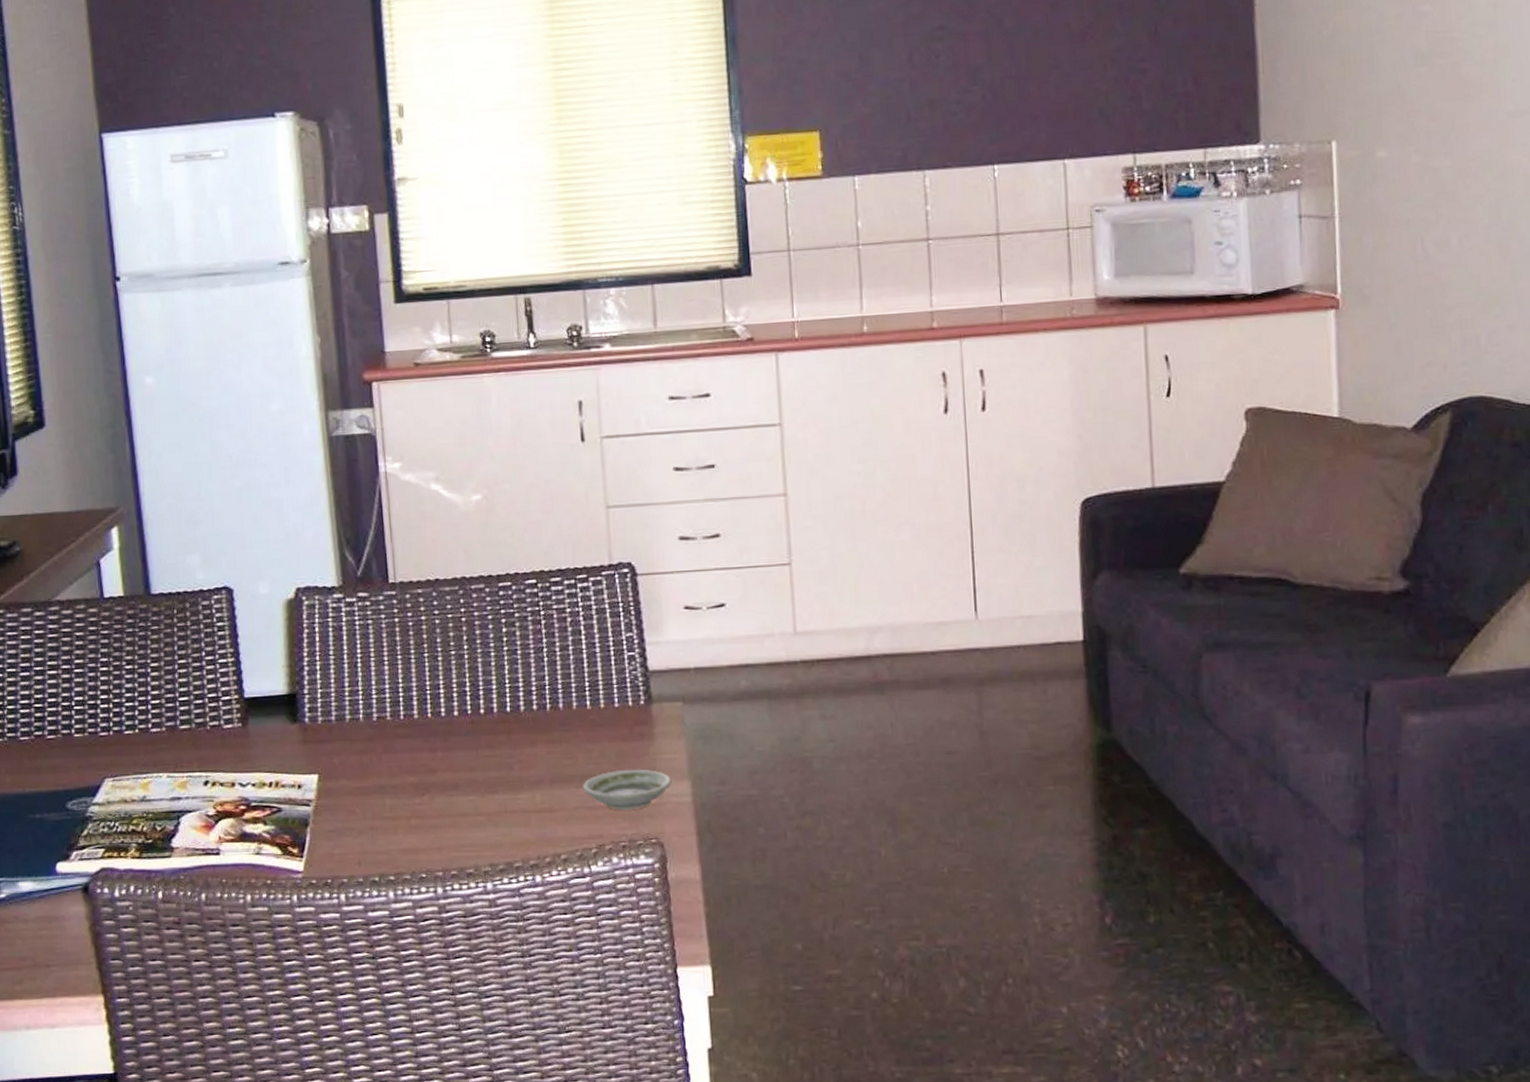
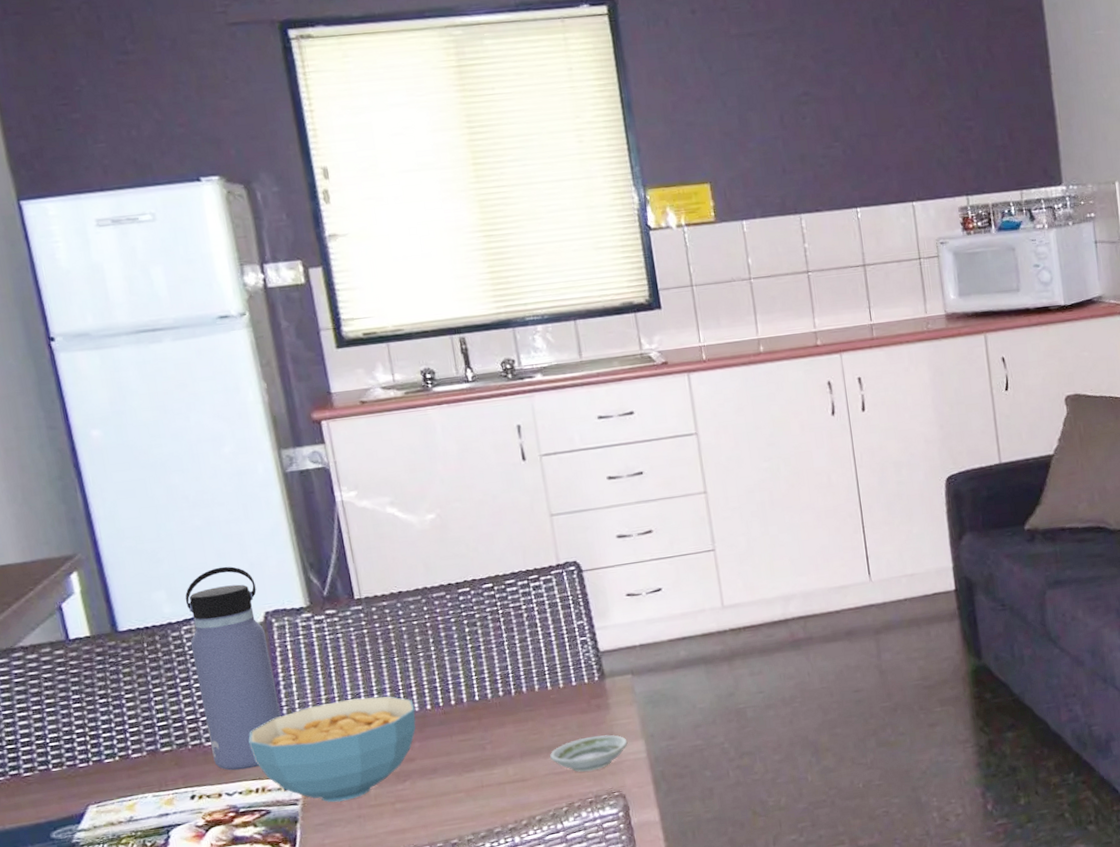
water bottle: none [218,534,302,760] -> present [185,566,281,771]
cereal bowl: none [267,694,441,808] -> present [248,696,416,802]

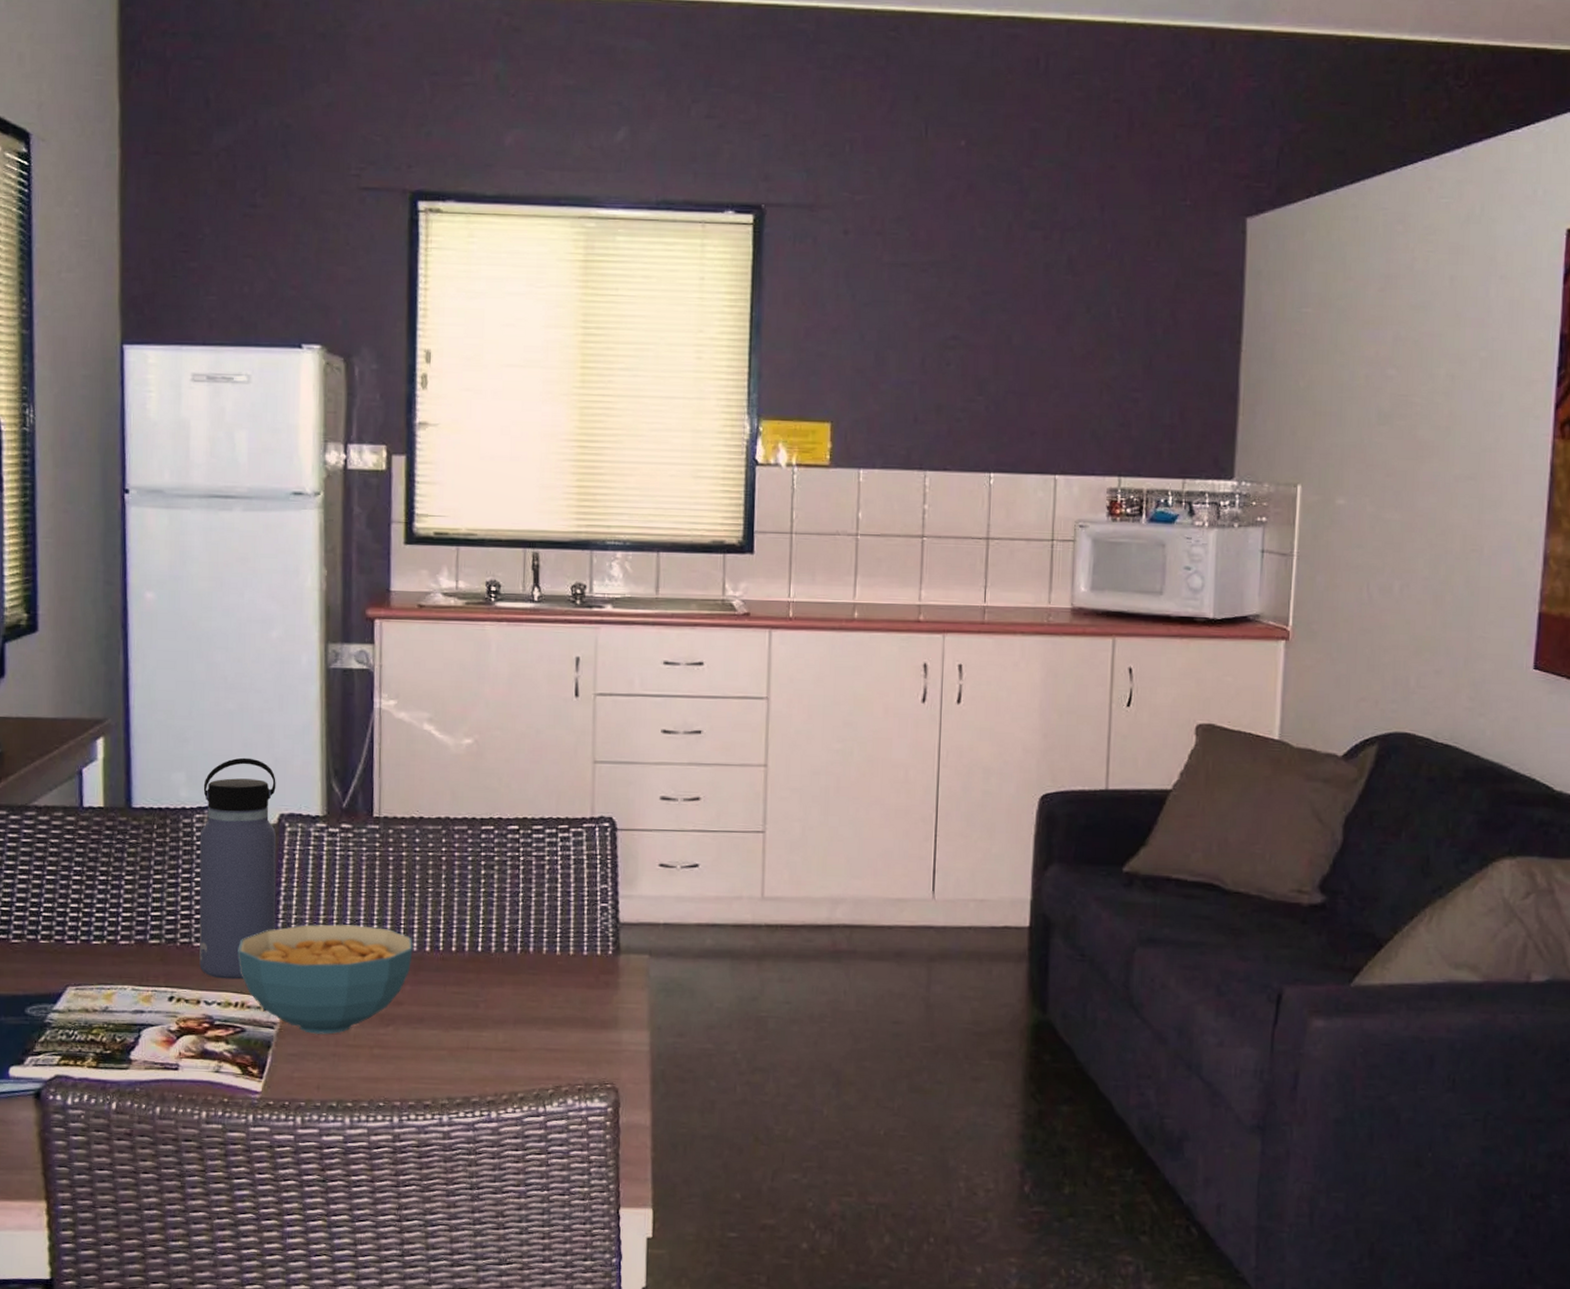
saucer: present [550,734,628,772] -> none [545,1015,631,1055]

